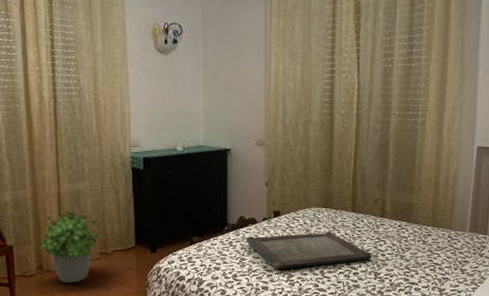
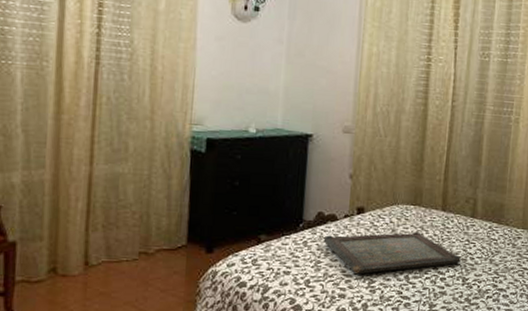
potted plant: present [39,210,99,284] -> none [54,197,140,292]

